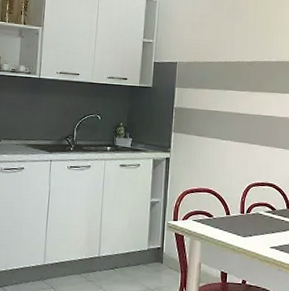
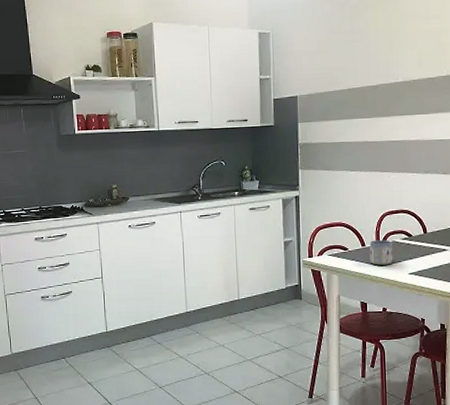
mug: none [233,210,257,237] -> present [369,240,393,265]

